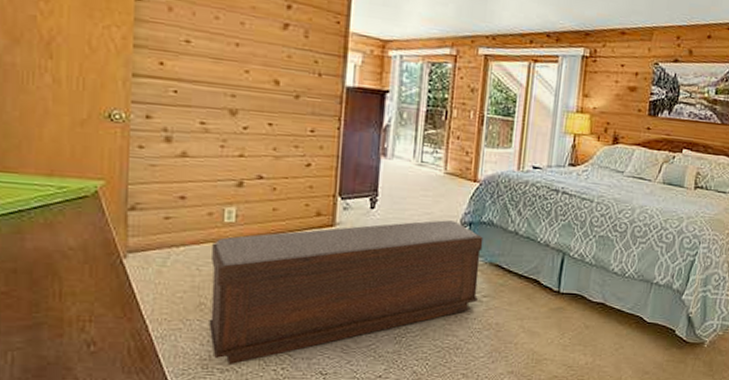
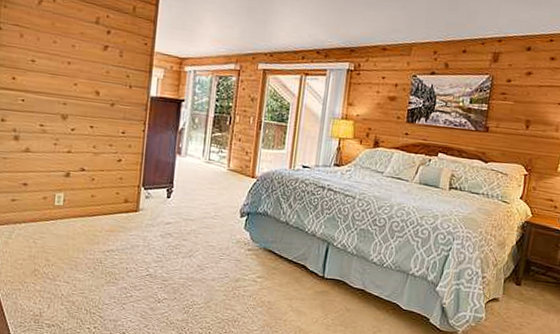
bench: present [208,220,484,366] -> none [40,209,259,322]

